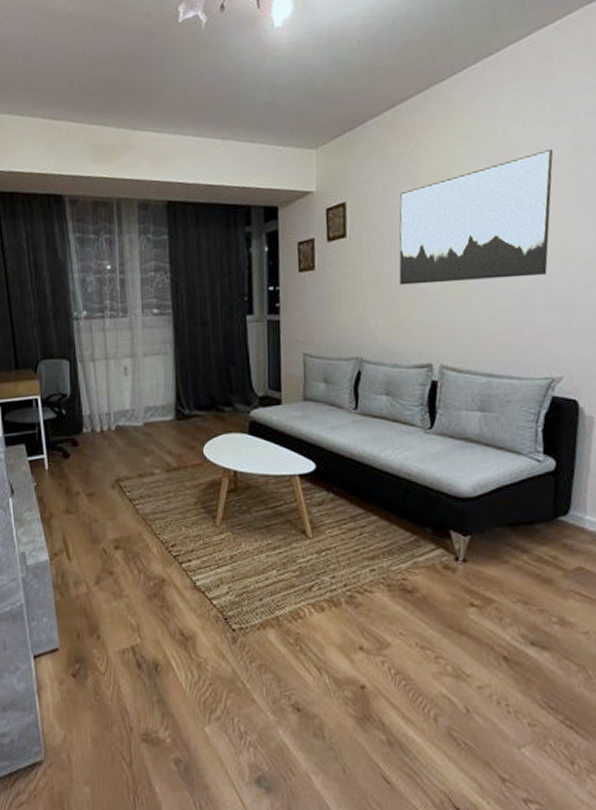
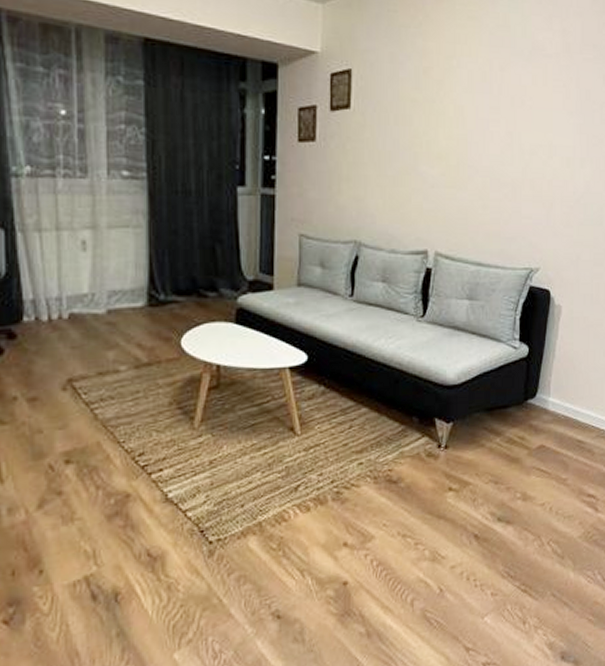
wall art: present [399,148,554,285] -> none [401,43,546,168]

